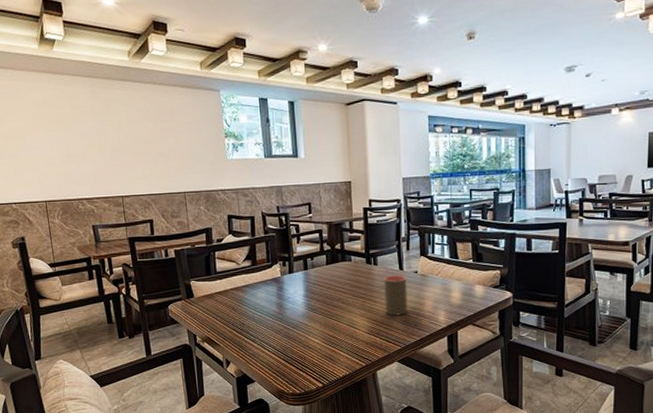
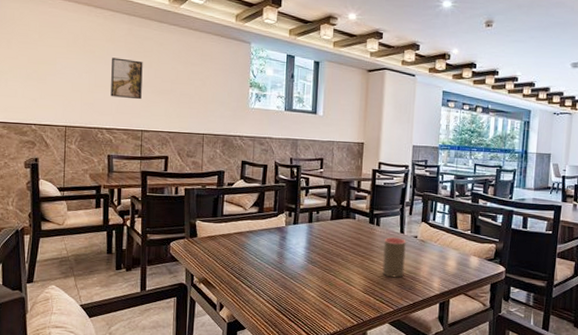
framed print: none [80,124,117,166] -> present [111,57,143,100]

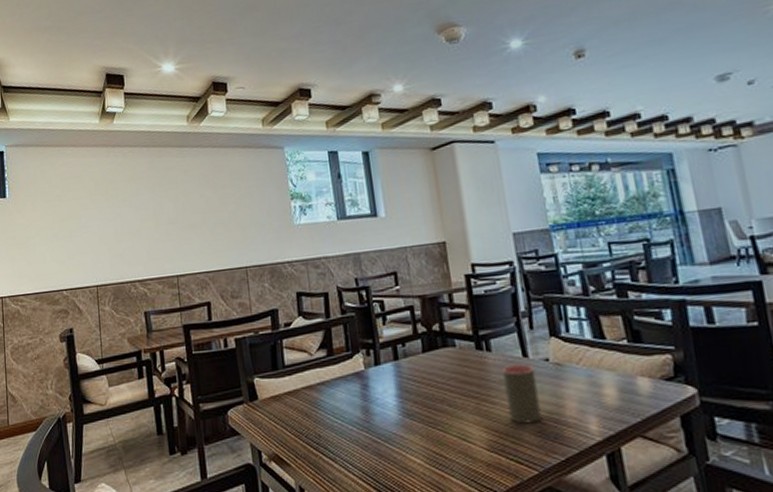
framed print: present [111,57,143,100] -> none [136,195,172,243]

